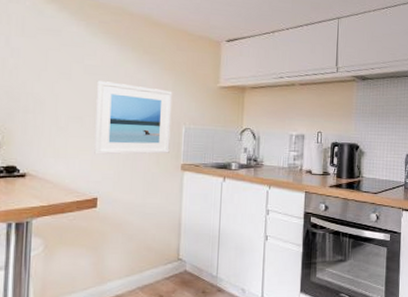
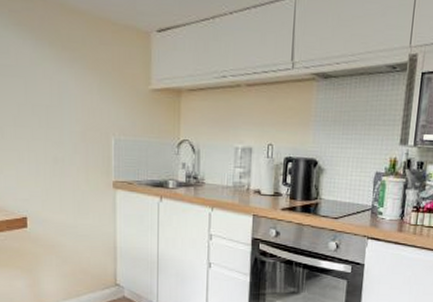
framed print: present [93,81,173,155] -> none [13,84,99,170]

